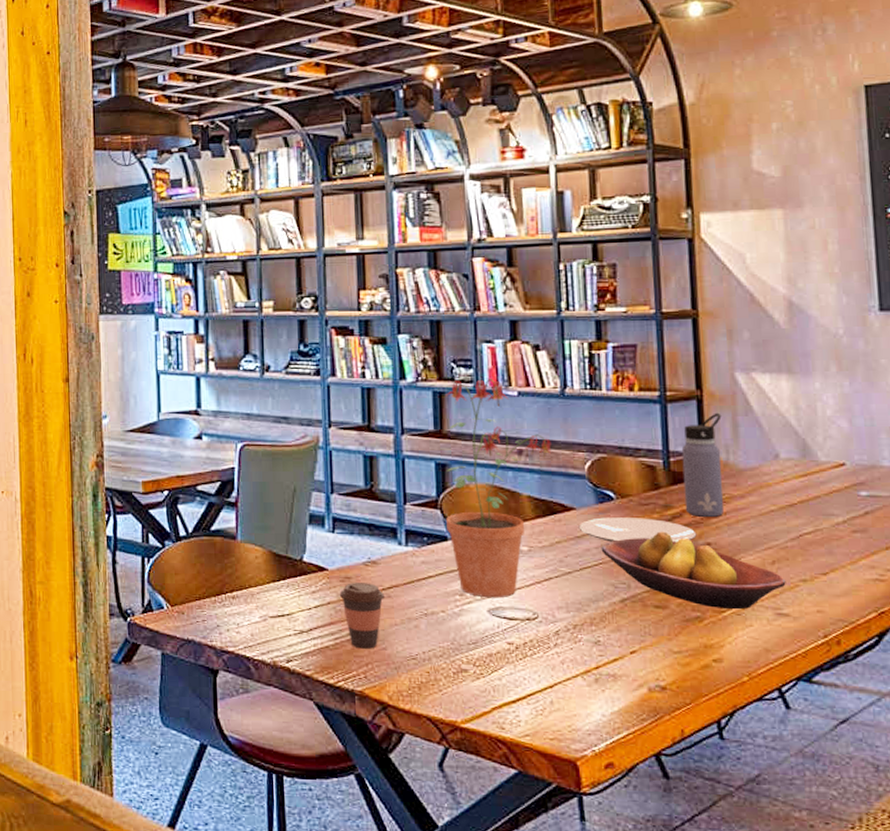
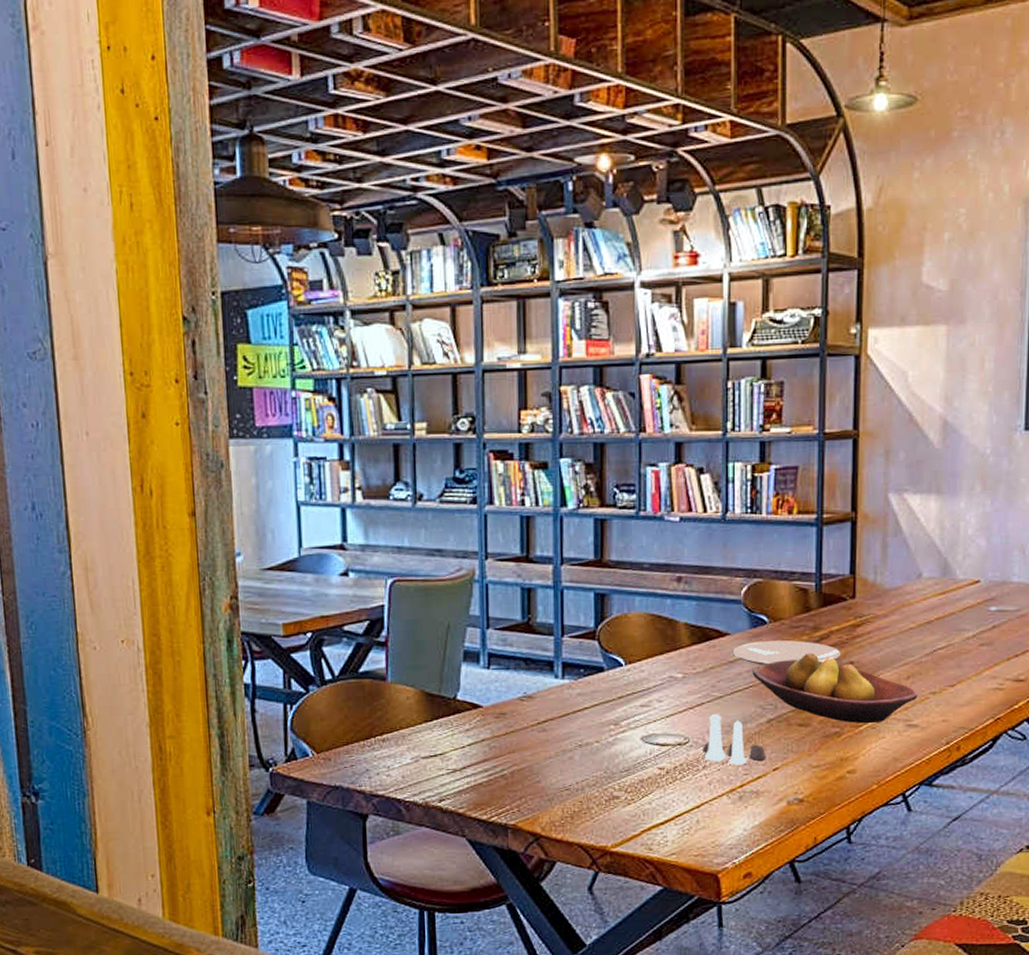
coffee cup: present [339,583,385,649] -> none [493,718,541,783]
potted plant: present [445,379,553,598] -> none [604,504,712,726]
salt and pepper shaker set: none [553,590,622,645] -> present [703,714,766,765]
water bottle: present [681,412,724,517] -> none [833,534,873,637]

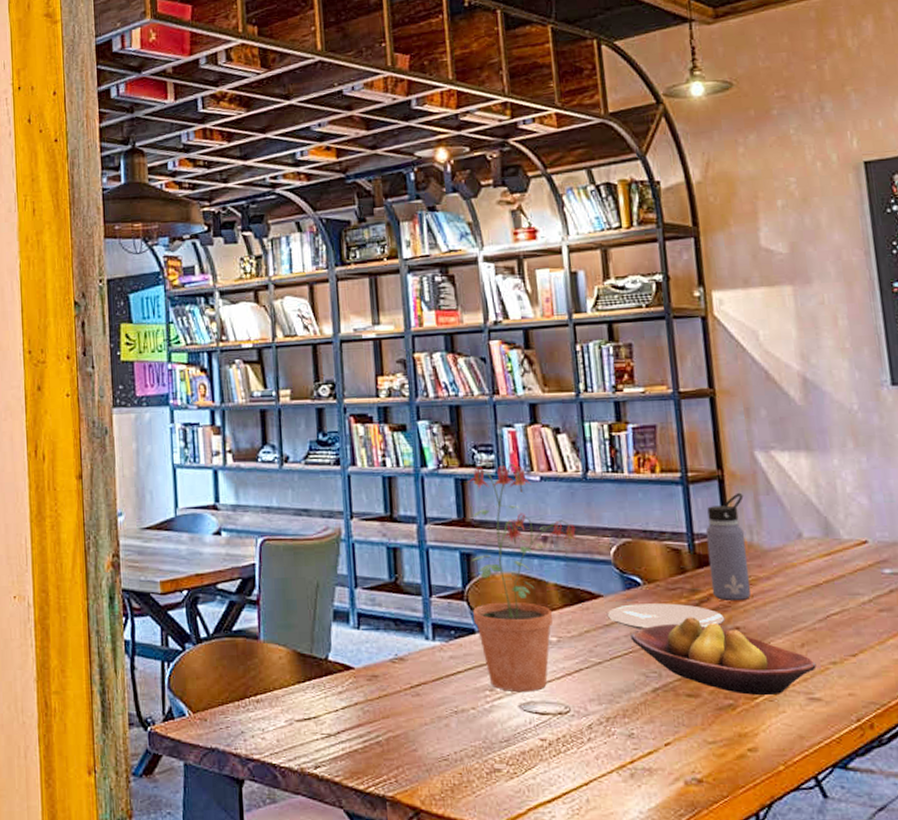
potted plant: none [604,504,712,726] -> present [468,464,578,693]
salt and pepper shaker set: present [703,714,766,765] -> none [585,681,656,739]
water bottle: none [833,534,873,637] -> present [705,492,751,600]

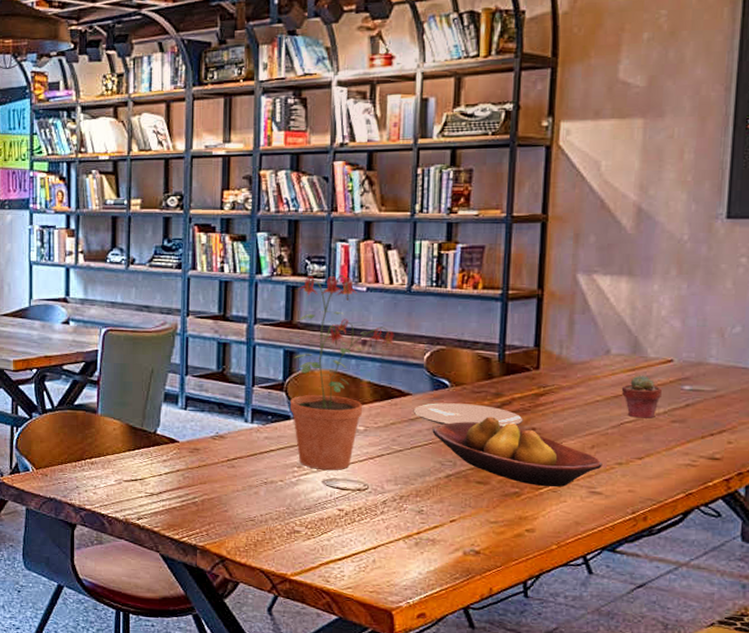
water bottle: present [705,492,751,600] -> none [515,311,559,405]
potted succulent: none [820,560,863,609] -> present [621,375,662,418]

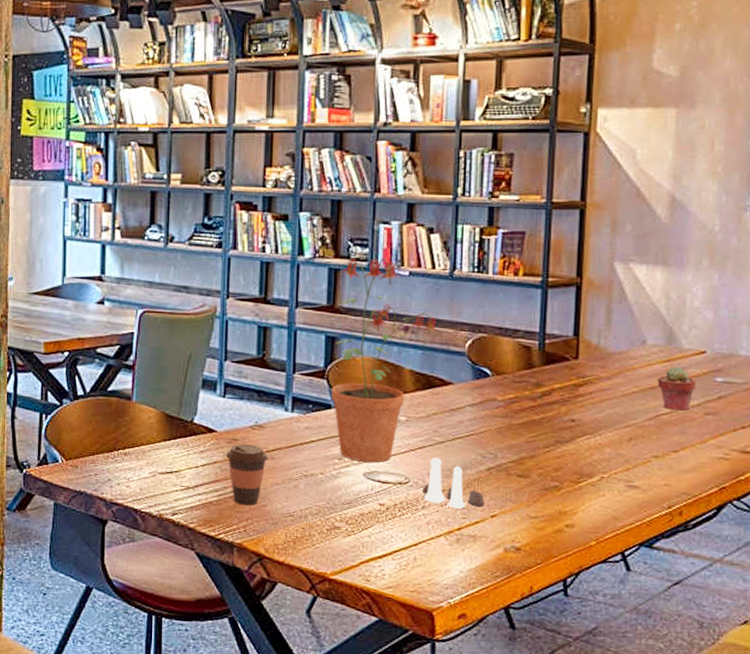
coffee cup: none [187,453,230,511] -> present [225,444,269,506]
salt and pepper shaker set: none [381,466,444,514] -> present [422,458,485,509]
plate: present [413,403,524,427] -> none [454,392,563,418]
fruit bowl: present [432,417,603,488] -> none [473,407,640,481]

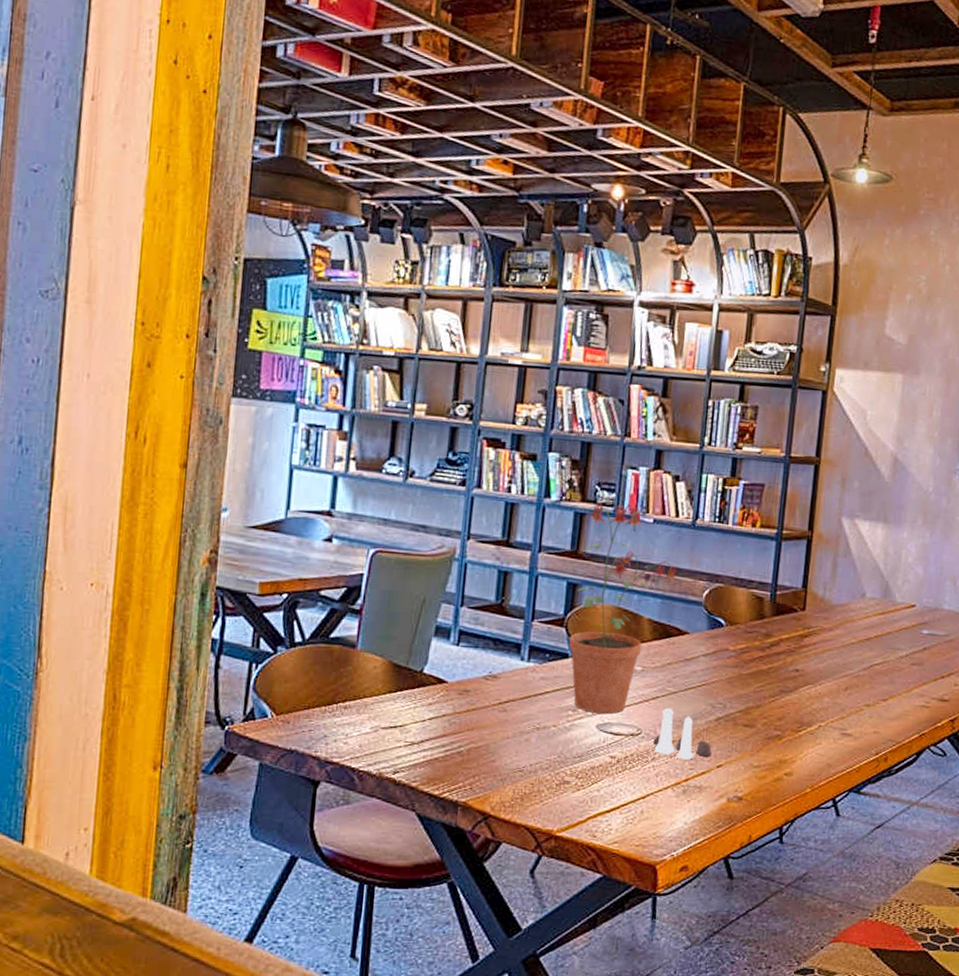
coffee cup: present [225,444,269,506] -> none [455,696,501,761]
potted succulent: present [657,366,696,411] -> none [872,619,905,661]

